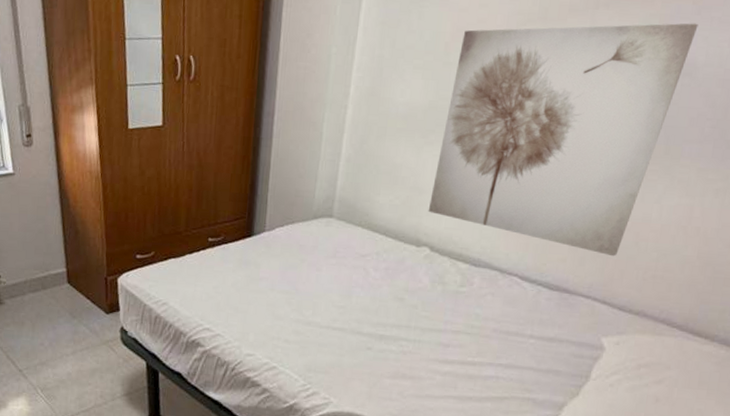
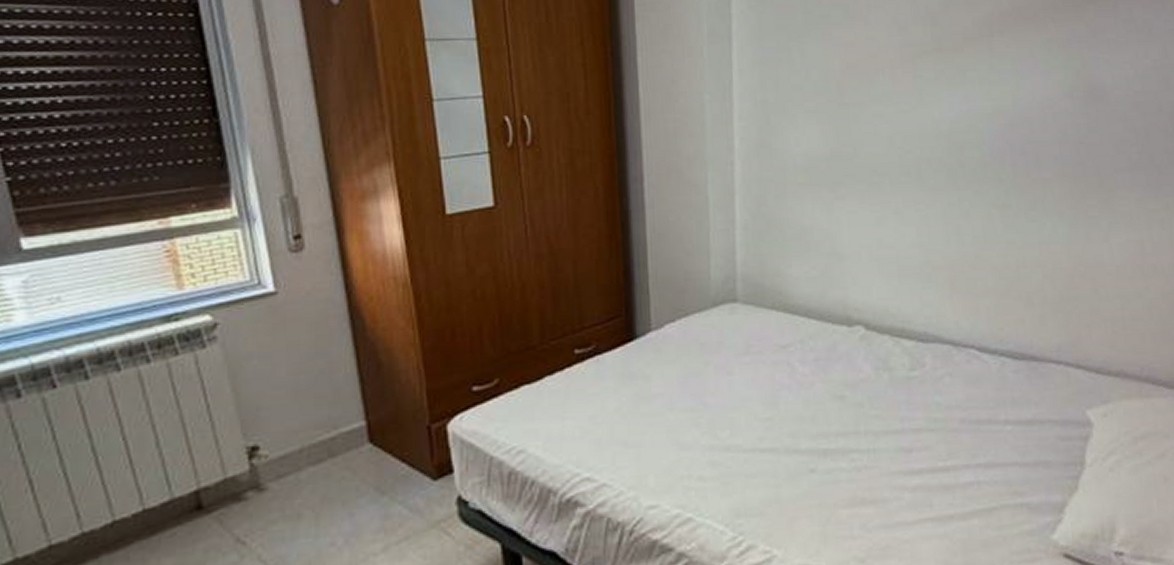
wall art: present [428,23,698,257] -> none [853,46,1097,310]

